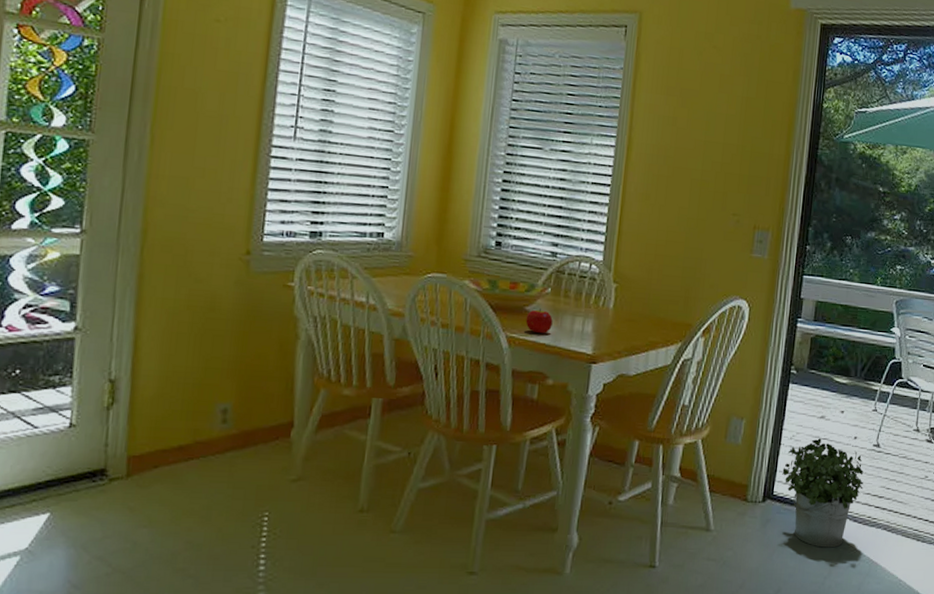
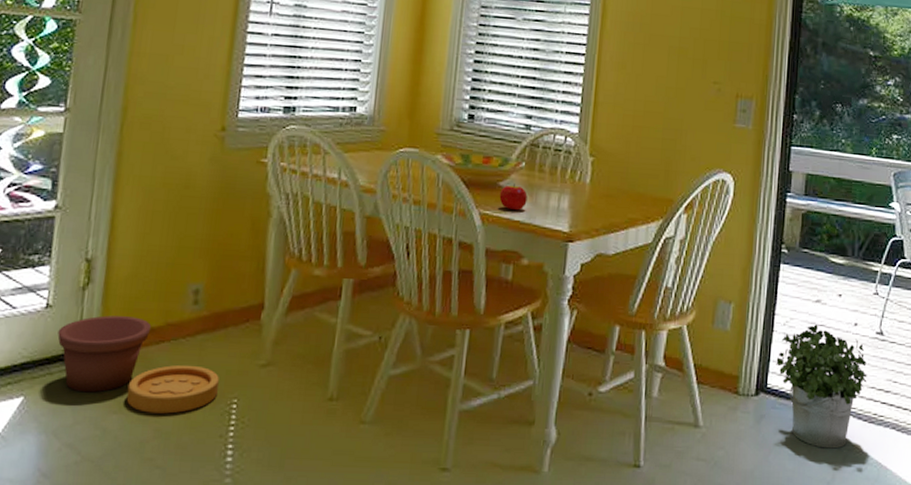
pot: none [82,434,180,508] -> present [57,315,152,393]
pet bowl: none [156,480,250,527] -> present [126,364,219,414]

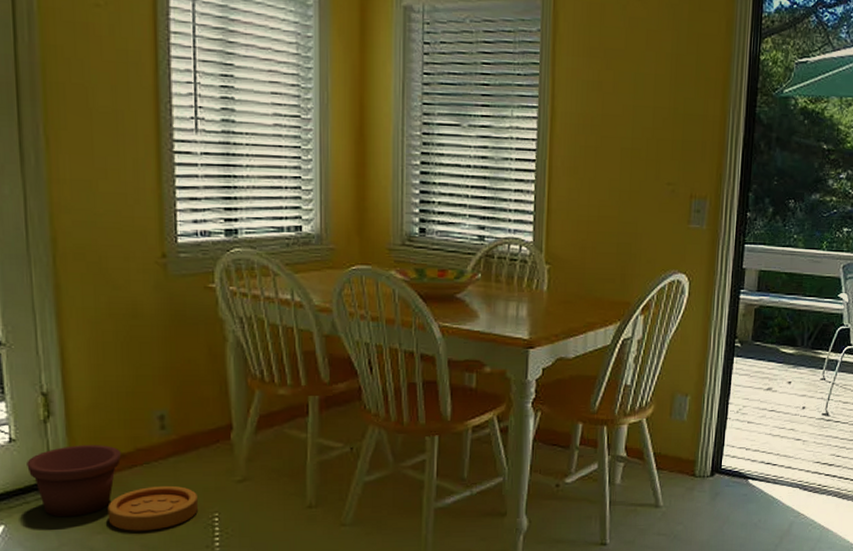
fruit: present [499,184,528,211] -> none [457,295,486,321]
potted plant: present [776,324,867,449] -> none [730,410,813,517]

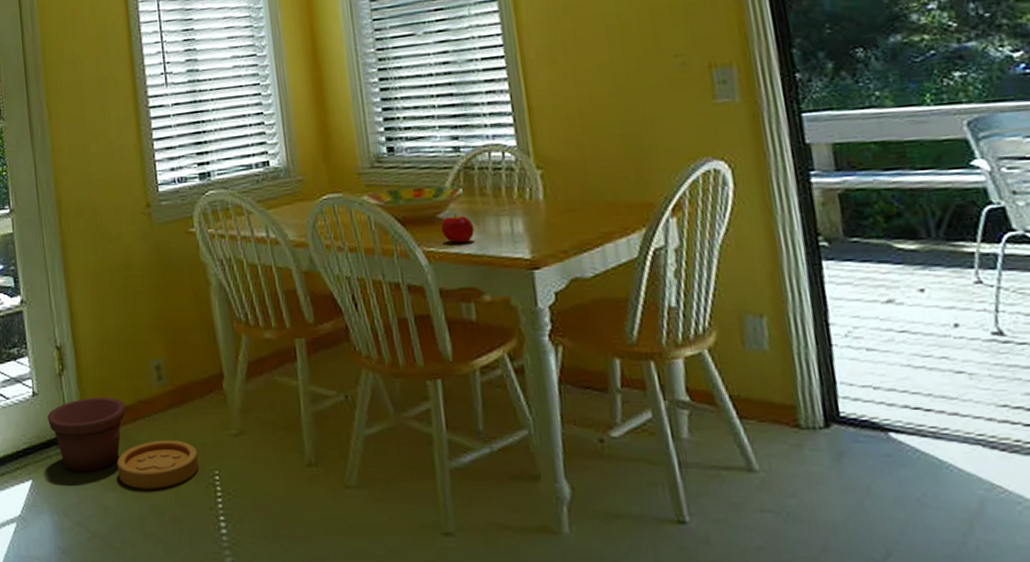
fruit: none [457,295,486,321] -> present [441,214,475,244]

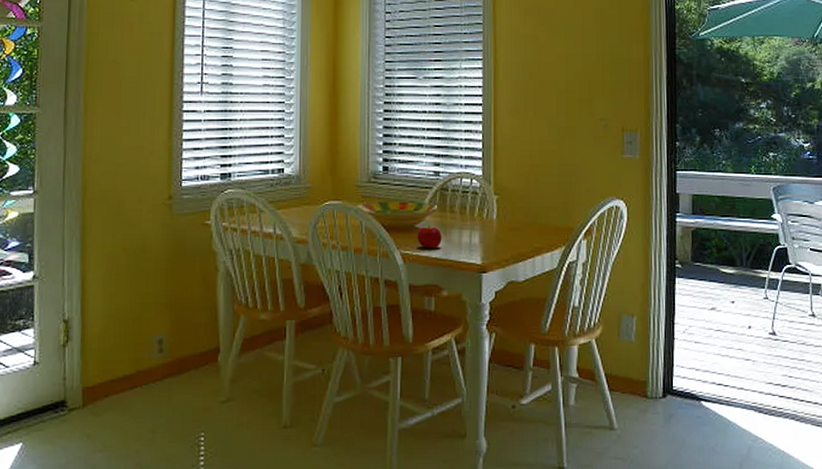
pot: present [47,397,126,473] -> none [46,367,125,436]
pet bowl: present [116,439,199,489] -> none [109,405,187,450]

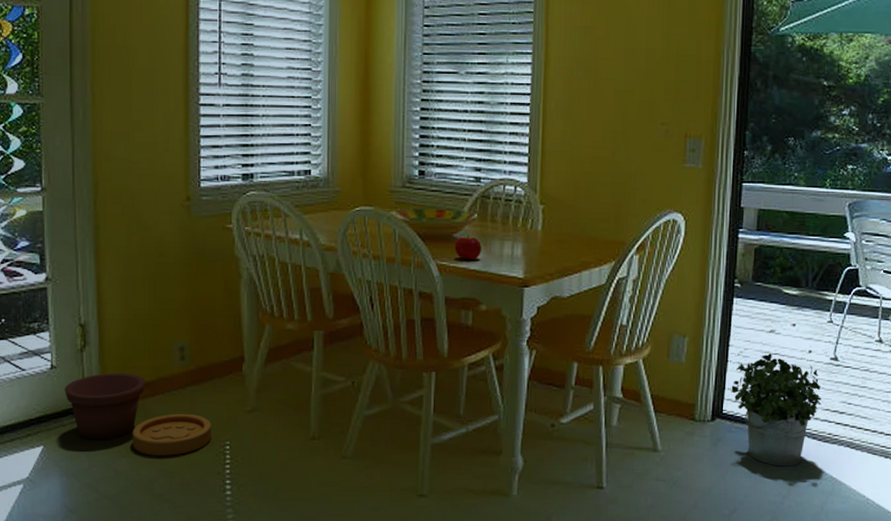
pot: none [46,367,125,436] -> present [65,373,146,440]
pet bowl: none [109,405,187,450] -> present [132,413,211,456]
potted plant: none [679,330,764,441] -> present [731,353,822,466]

